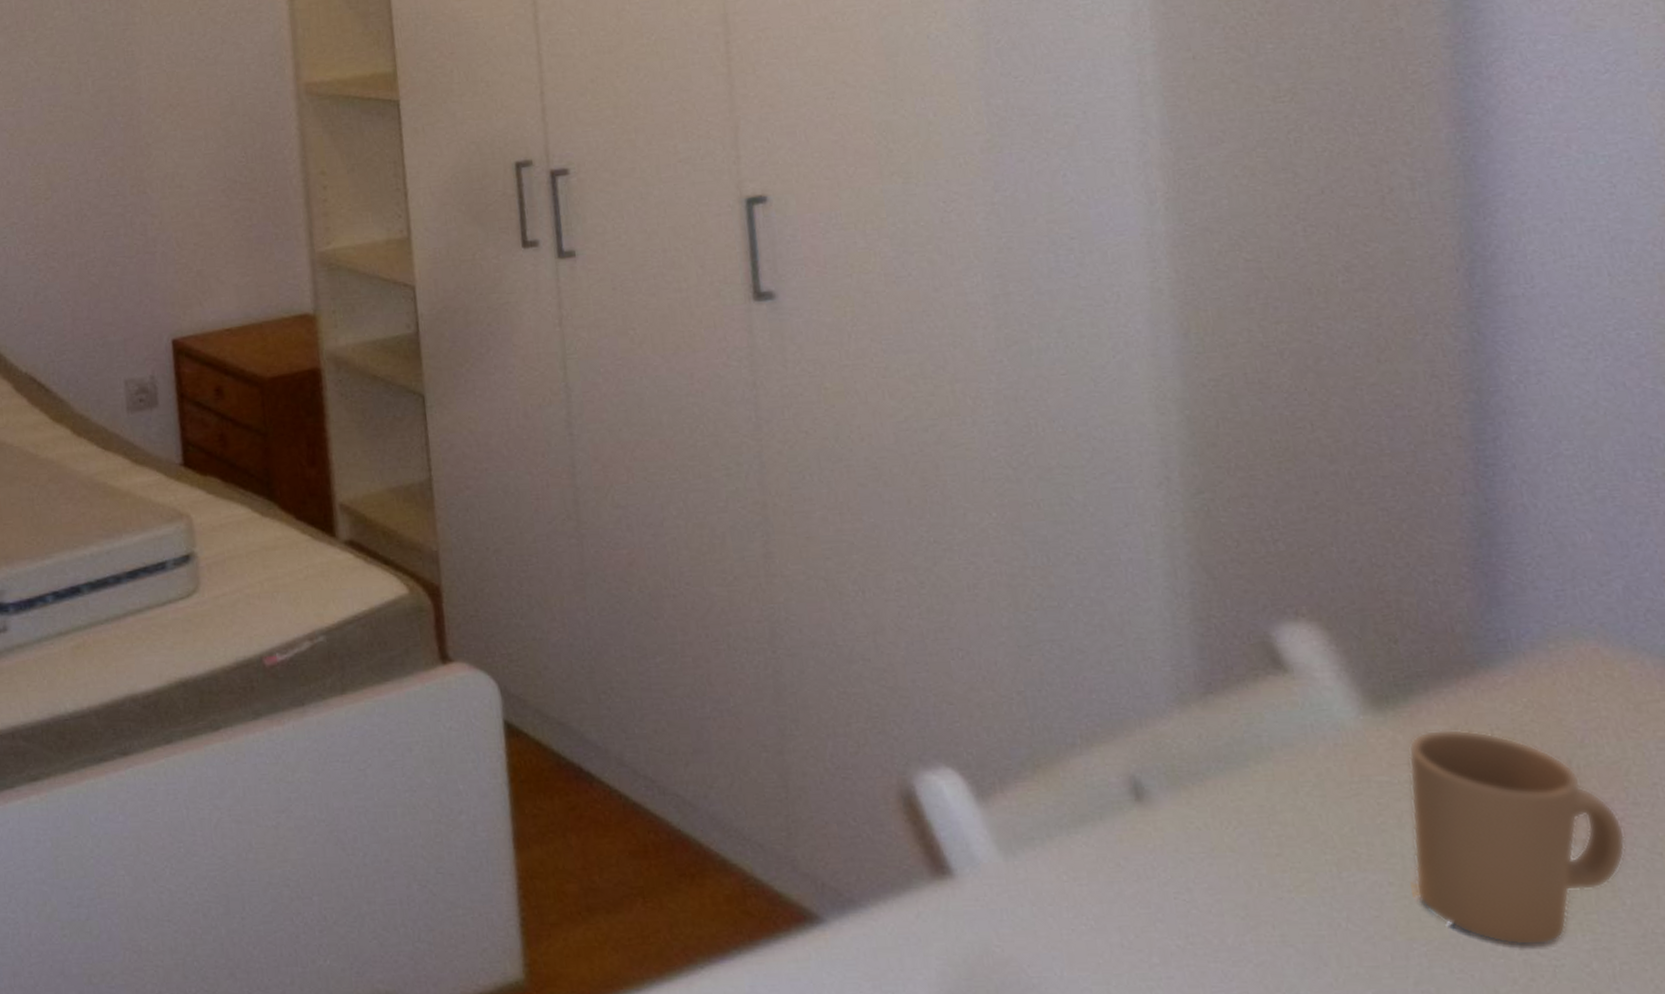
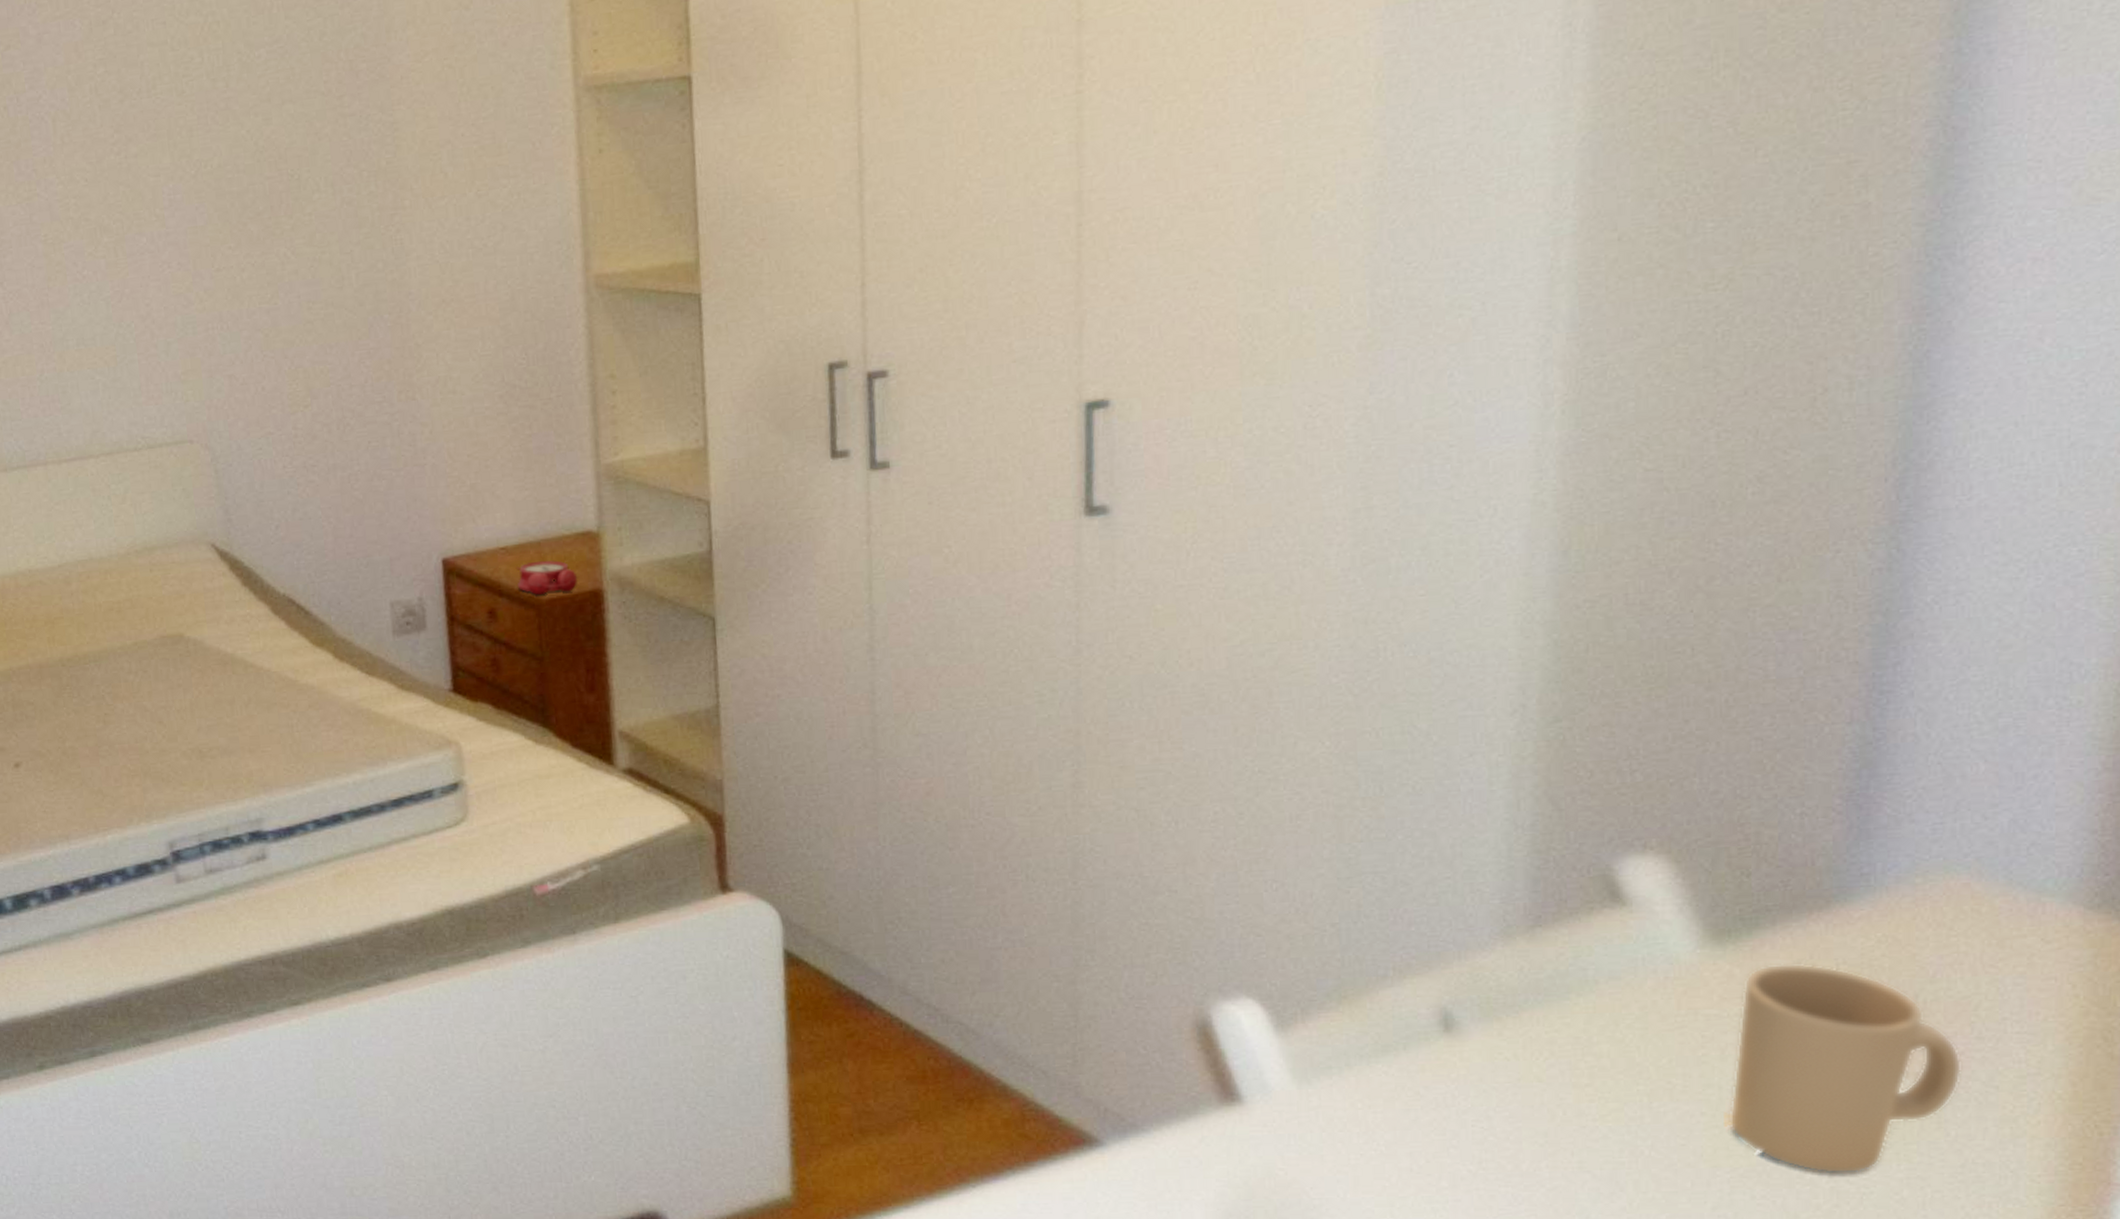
alarm clock: none [241,341,297,374] -> present [517,560,578,596]

